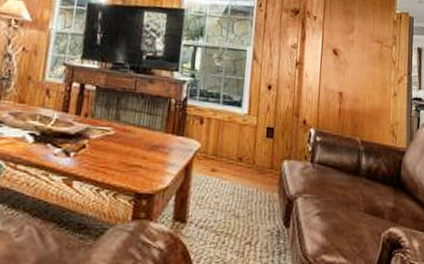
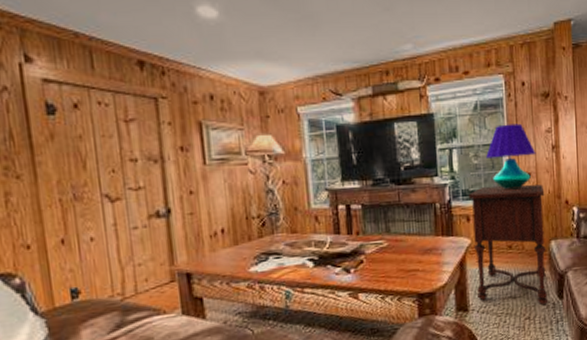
side table: none [199,90,283,232] -> present [469,184,549,306]
table lamp: none [229,32,280,100] -> present [486,123,536,190]

